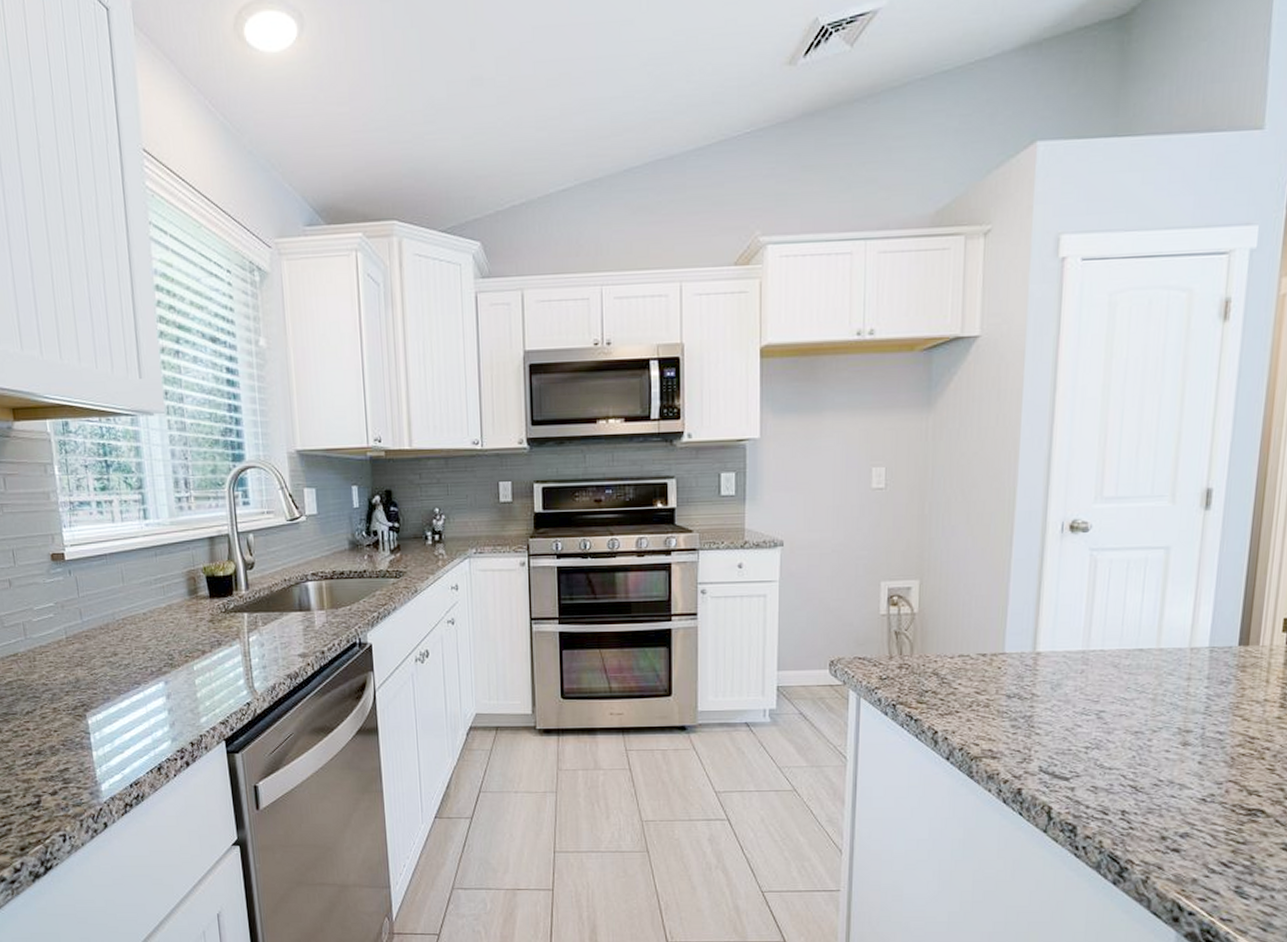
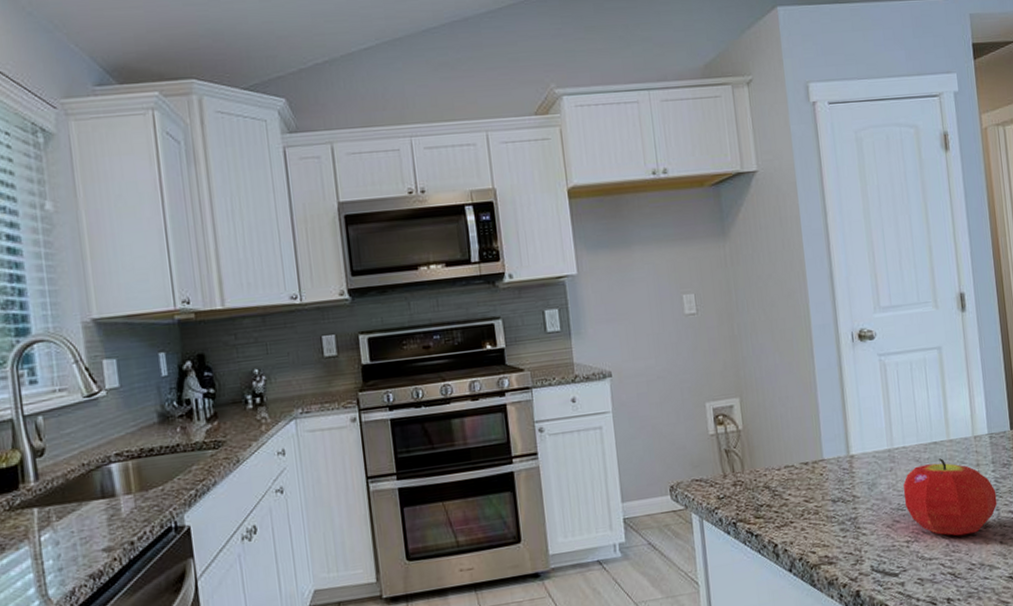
fruit: none [1091,667,1206,750] -> present [903,458,998,536]

